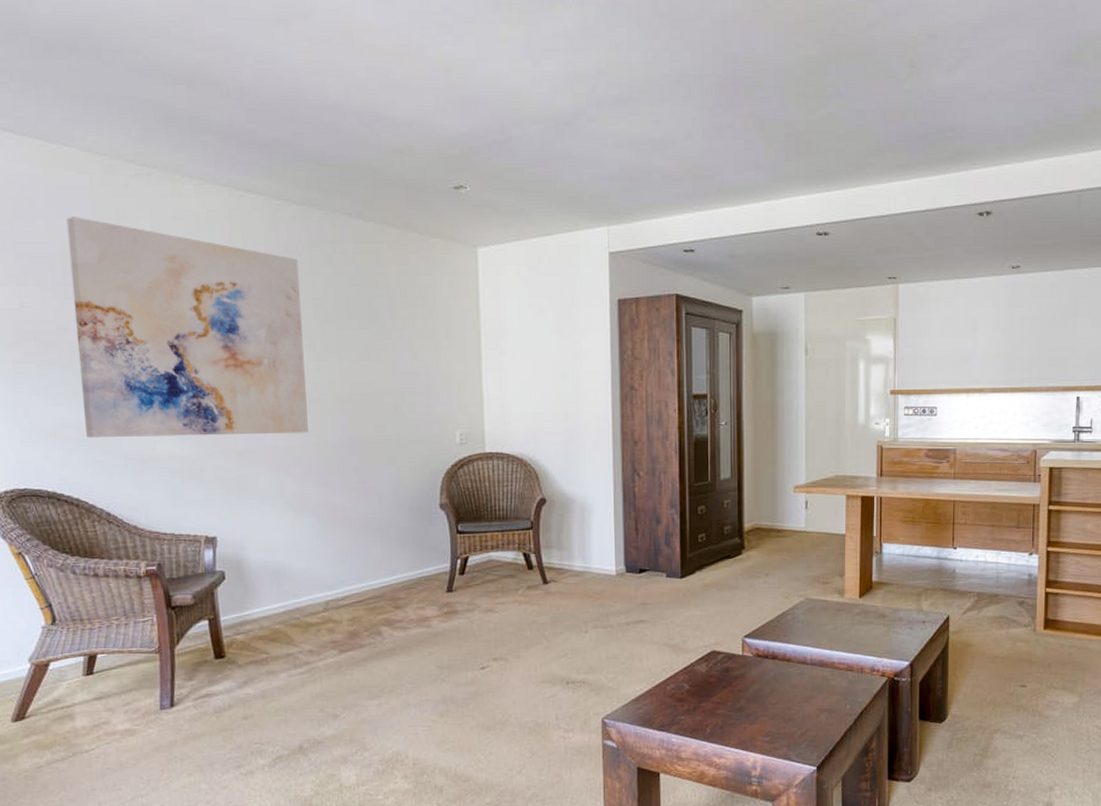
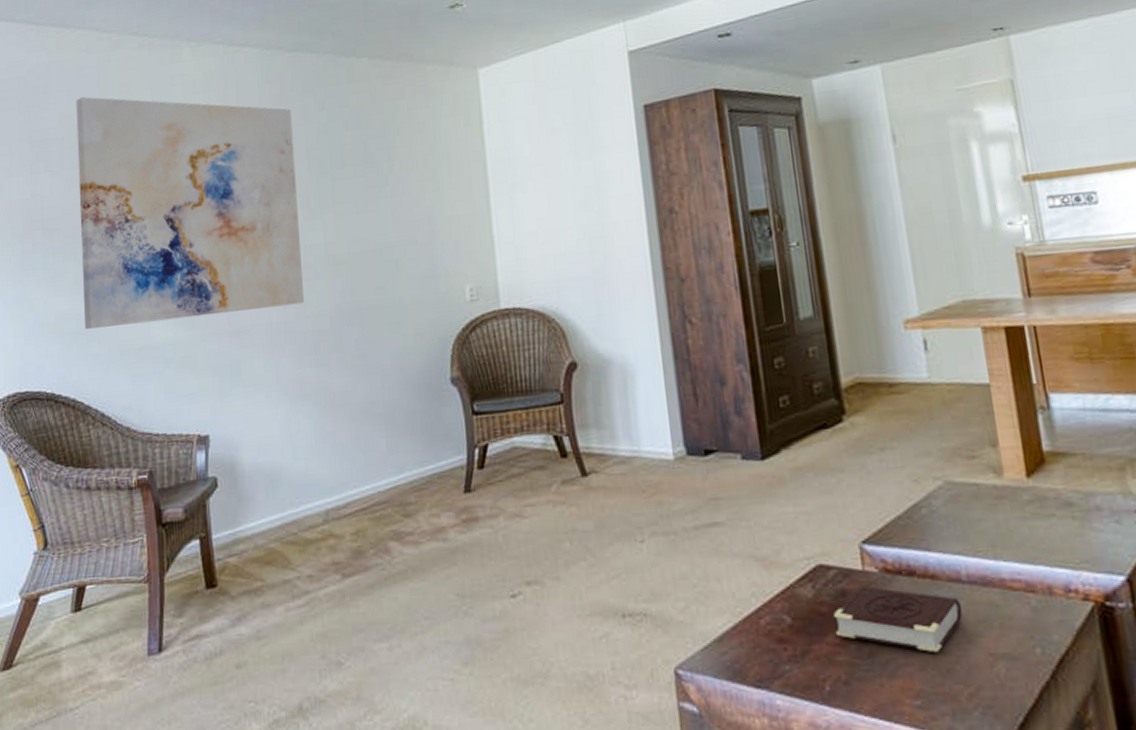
book: none [718,664,805,708] -> present [833,585,963,652]

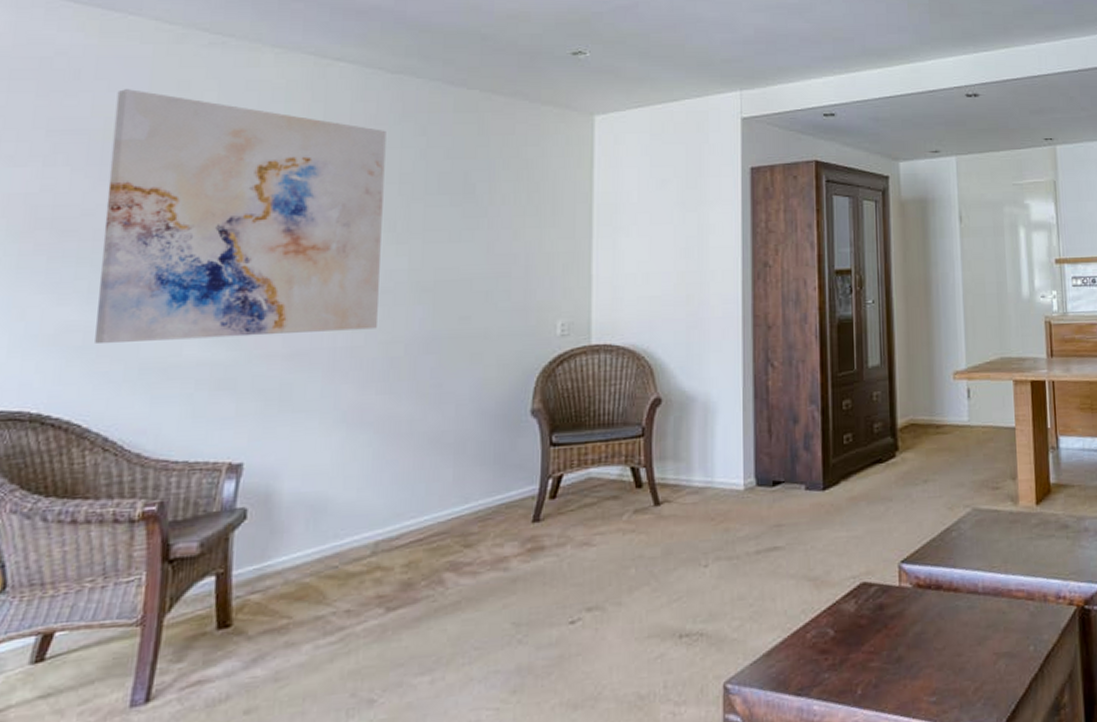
book: present [833,585,963,652] -> none [870,599,977,655]

